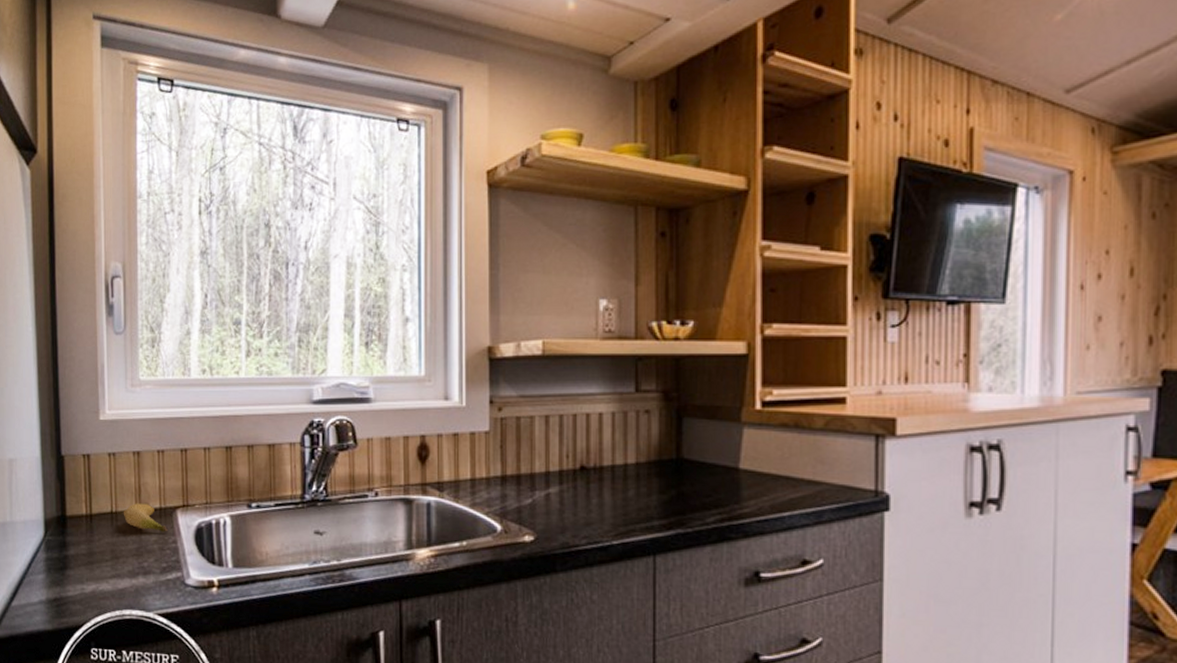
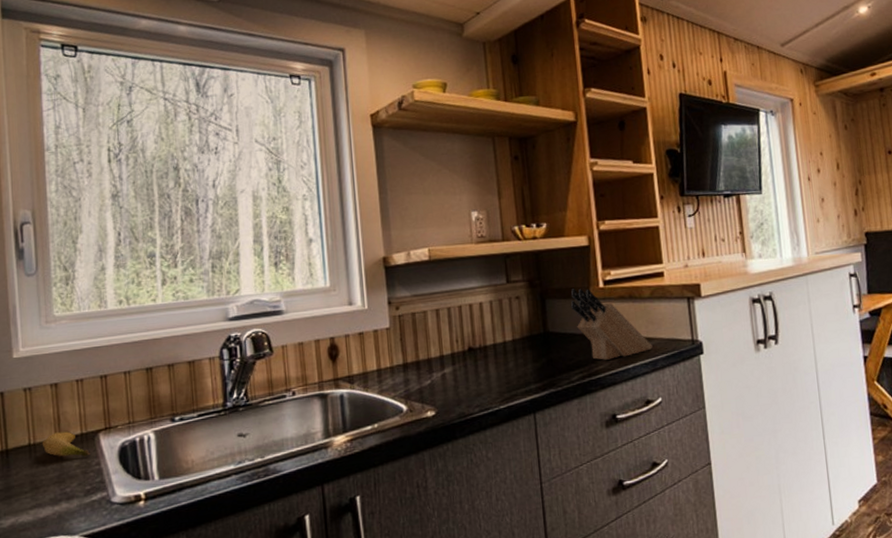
knife block: none [714,407,819,502] -> present [570,288,653,360]

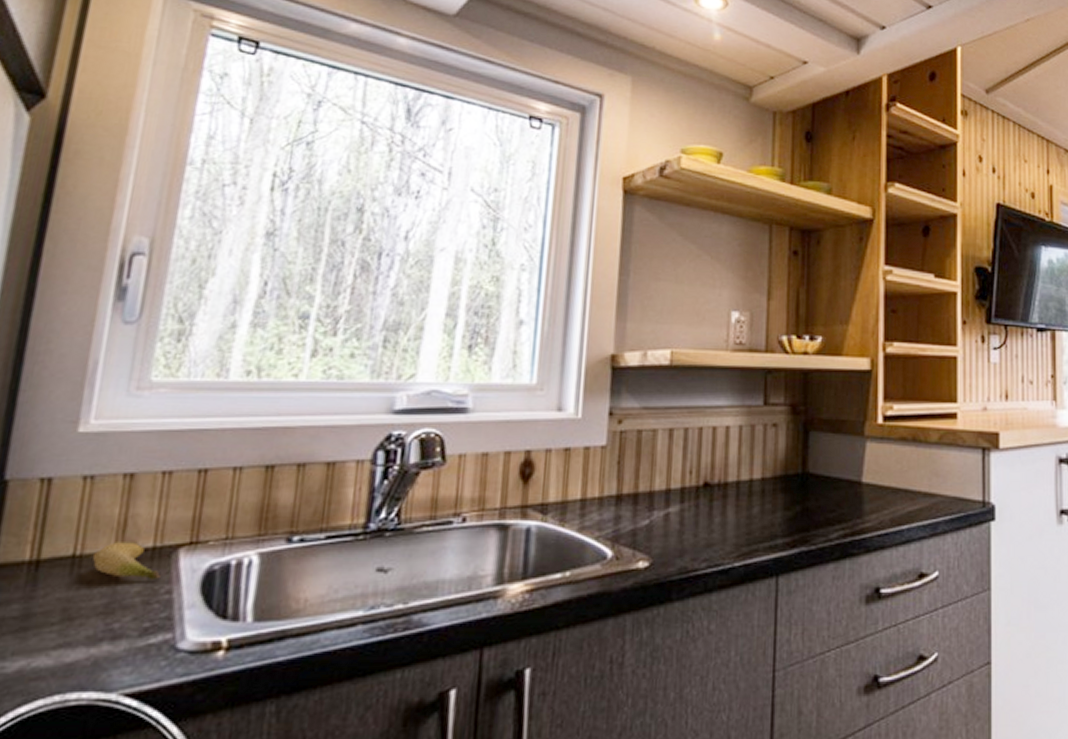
knife block: present [570,288,653,360] -> none [839,421,934,516]

